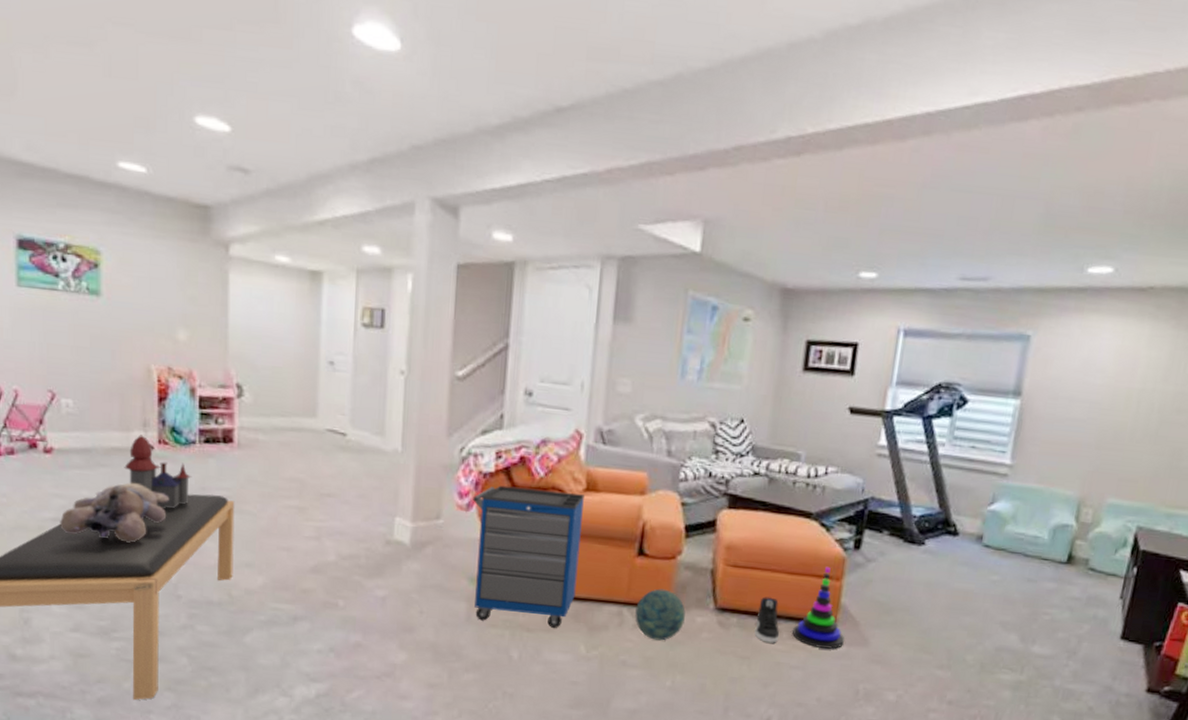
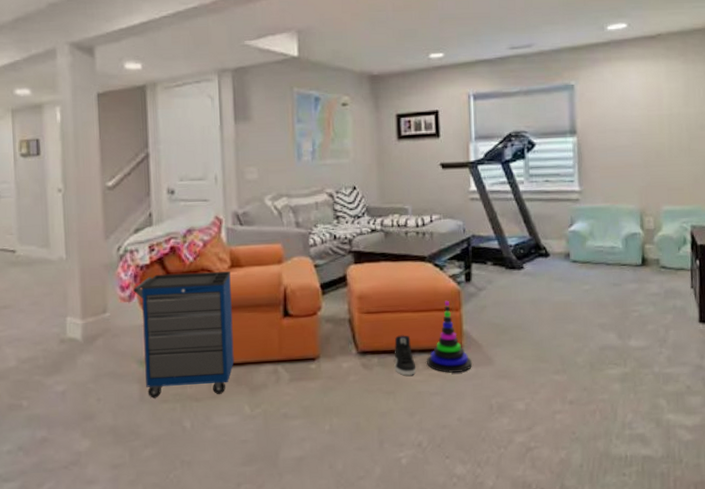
ball: present [635,589,686,641] -> none [289,343,333,390]

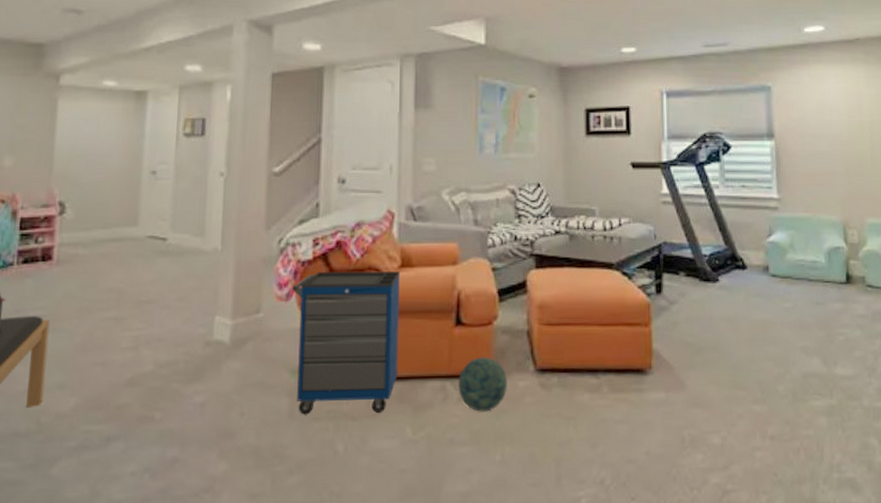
ball: none [289,343,333,390] -> present [458,357,507,412]
sneaker: present [394,335,416,376] -> none [576,351,600,399]
stacking toy: present [427,300,472,373] -> none [612,313,662,398]

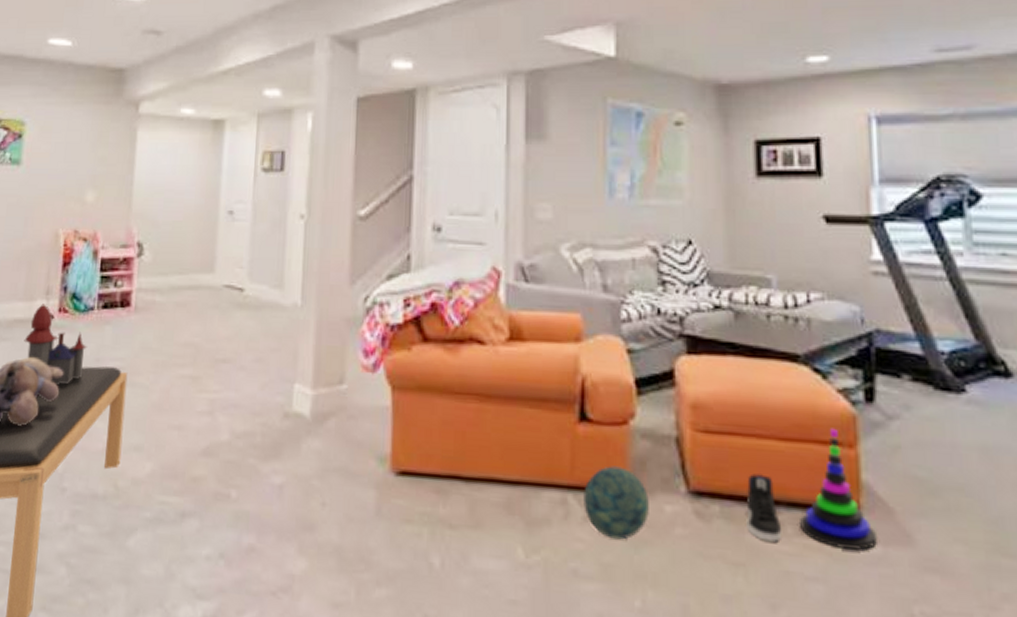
cabinet: present [292,270,400,415] -> none [380,339,508,523]
sneaker: none [576,351,600,399] -> present [746,473,783,542]
stacking toy: none [612,313,662,398] -> present [800,428,877,550]

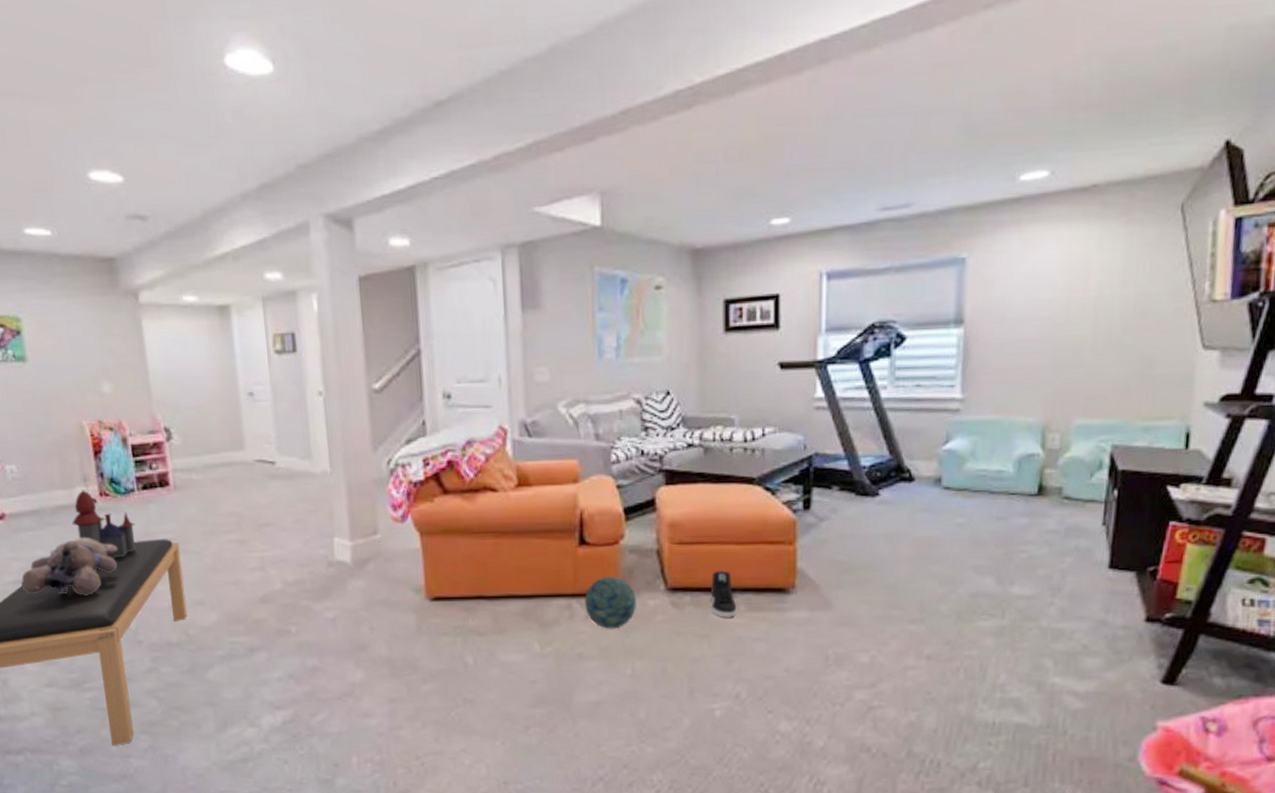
stacking toy: present [800,428,877,550] -> none [750,531,806,617]

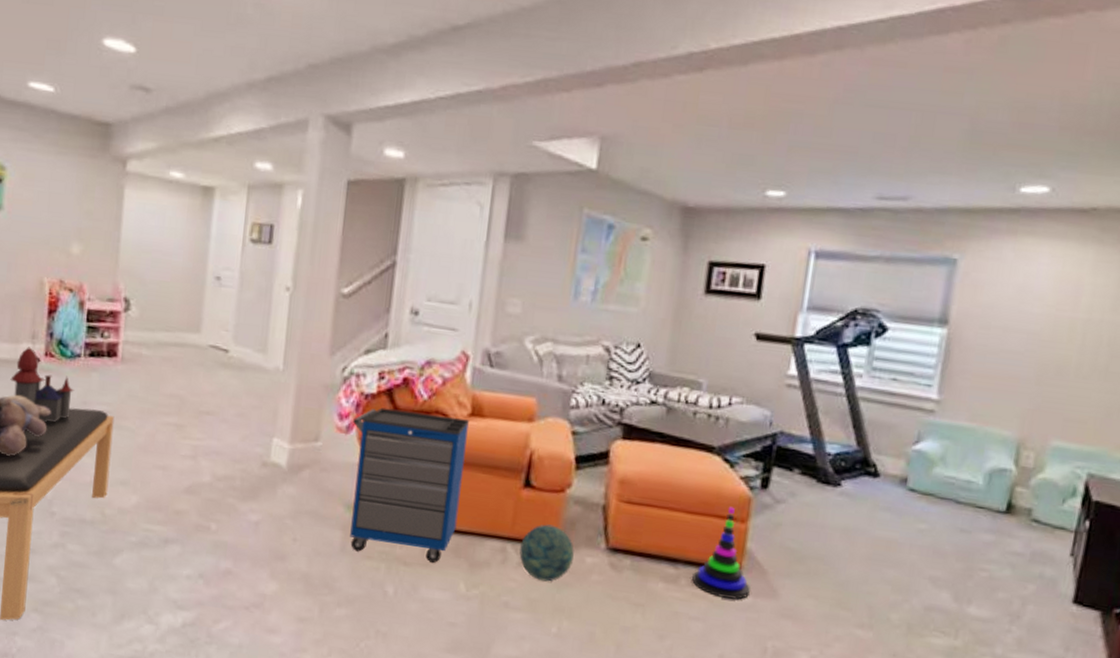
cabinet: none [407,490,522,630] -> present [350,407,469,563]
sneaker: present [710,570,737,618] -> none [649,537,678,590]
stacking toy: none [750,531,806,617] -> present [692,506,750,600]

